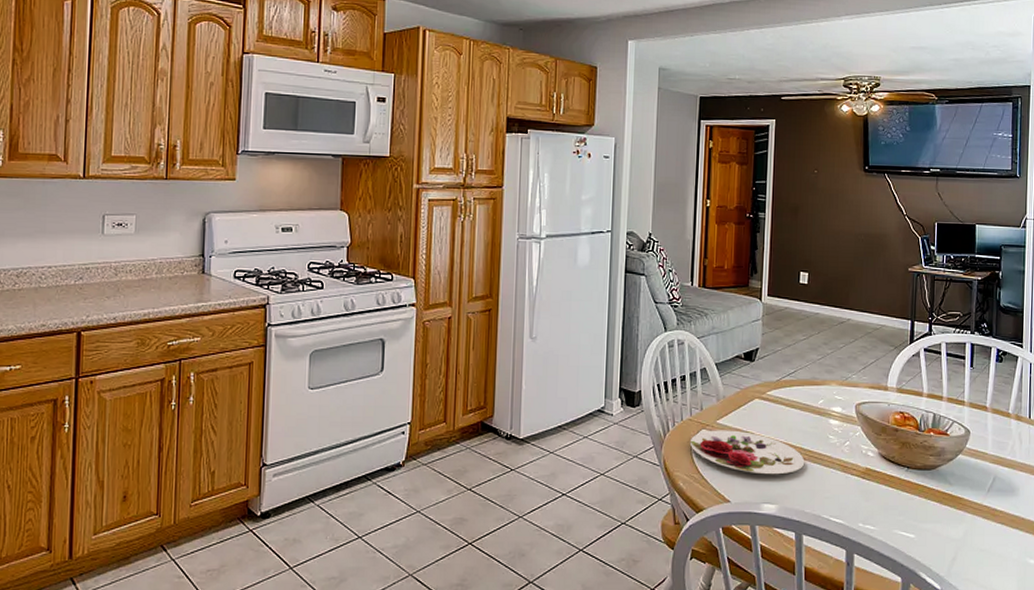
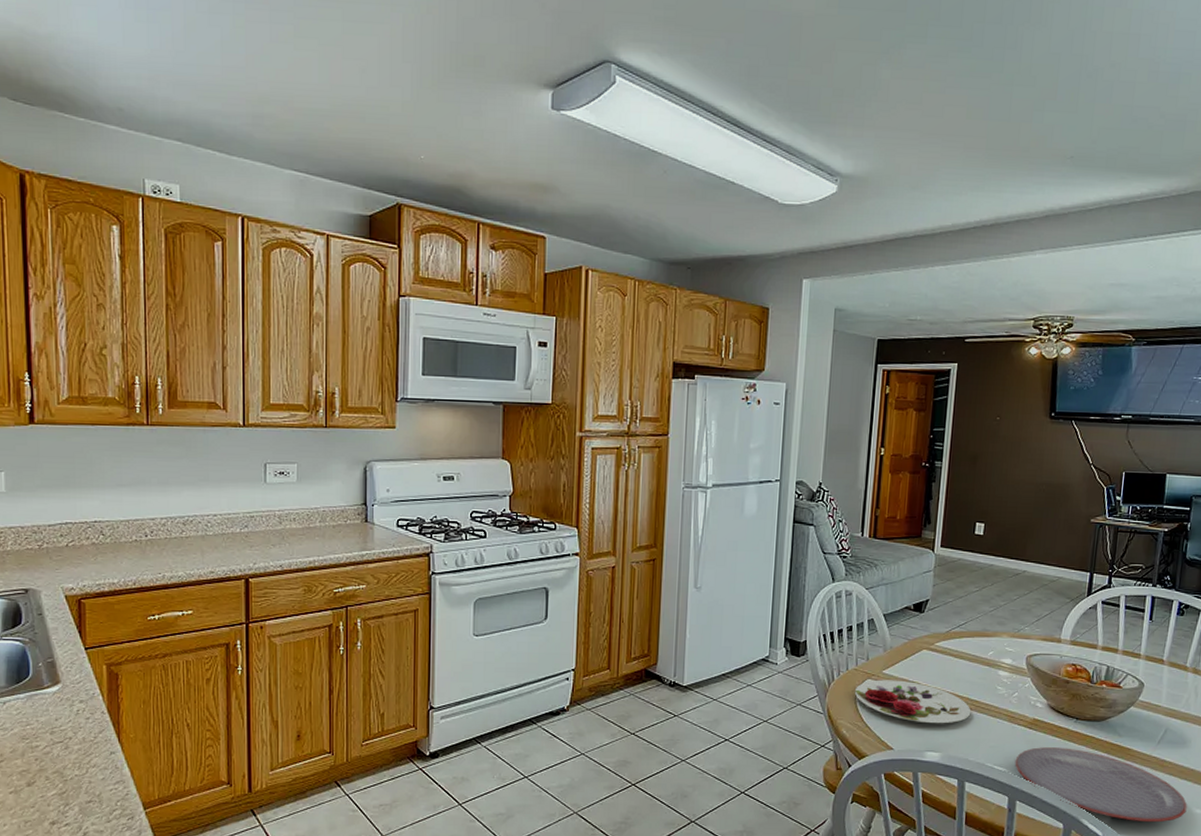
plate: none [850,497,1021,574] -> present [1015,747,1187,823]

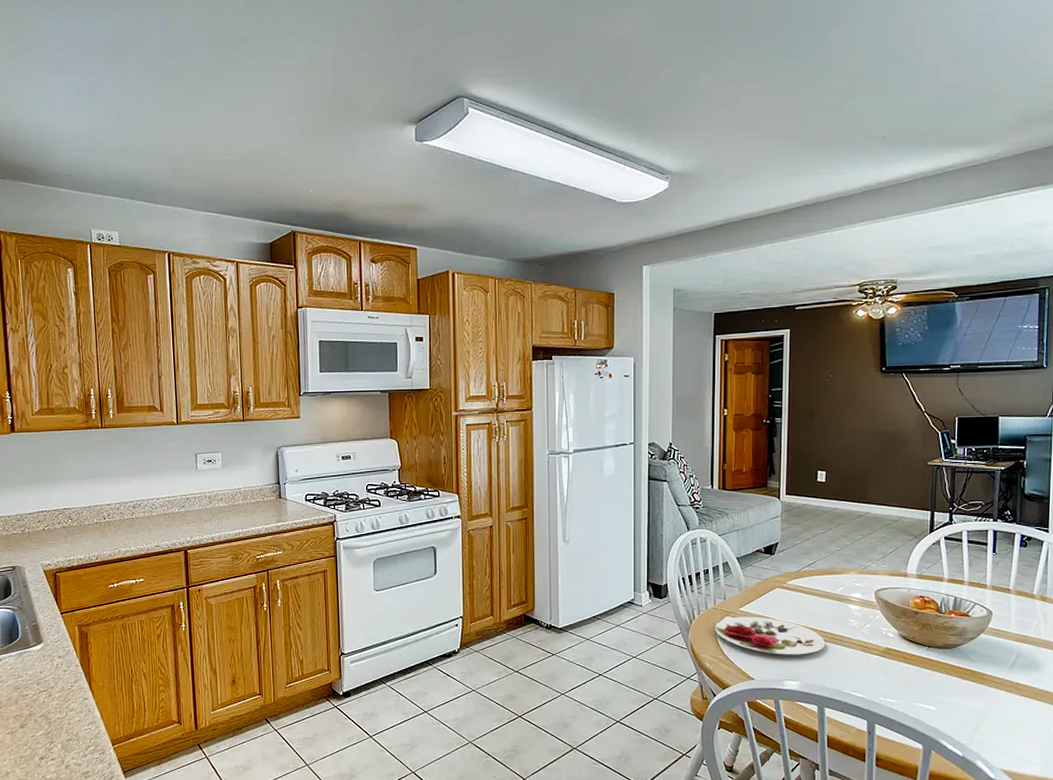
plate: present [1015,747,1187,823] -> none [871,674,1045,742]

